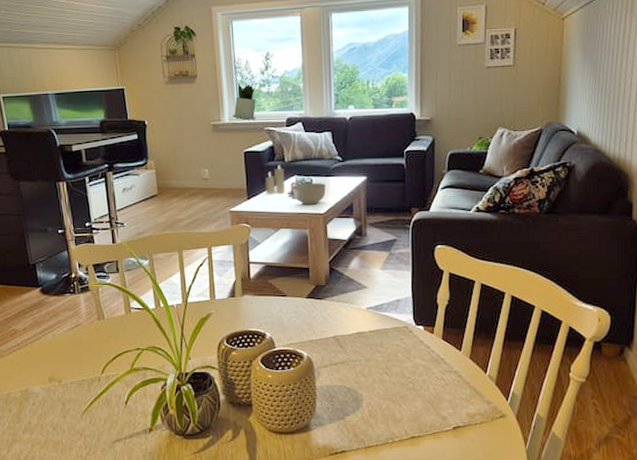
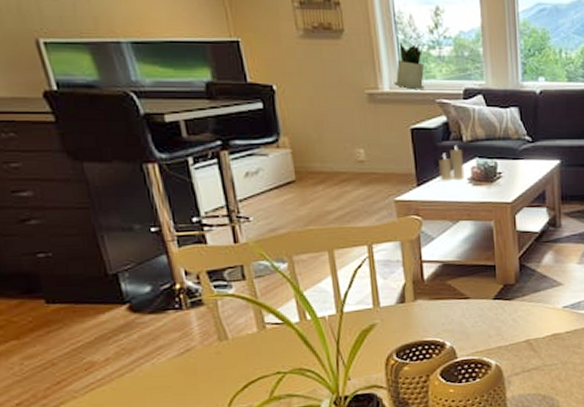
bowl: present [293,183,326,206] -> none [473,167,514,194]

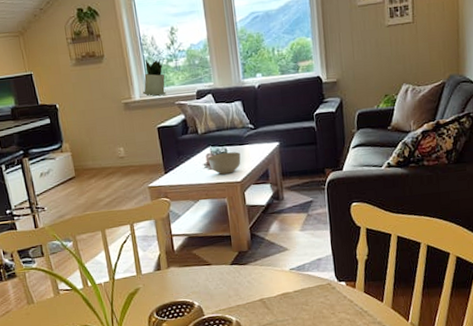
candle: present [438,145,465,182] -> none [180,138,202,169]
bowl: none [473,167,514,194] -> present [208,152,241,175]

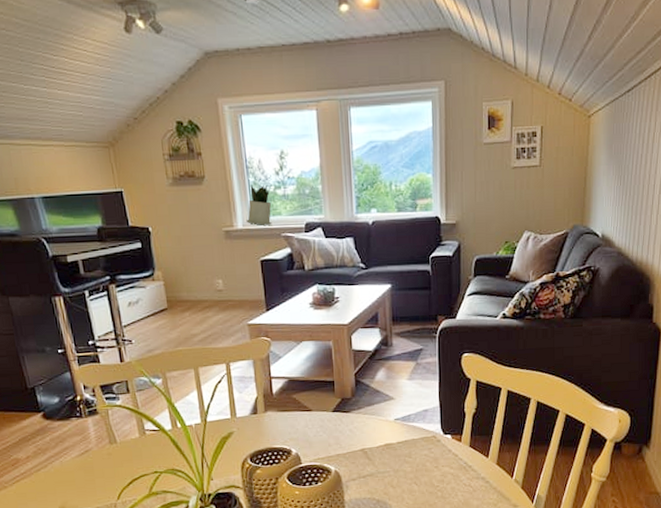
bowl: present [208,152,241,175] -> none [314,292,349,316]

